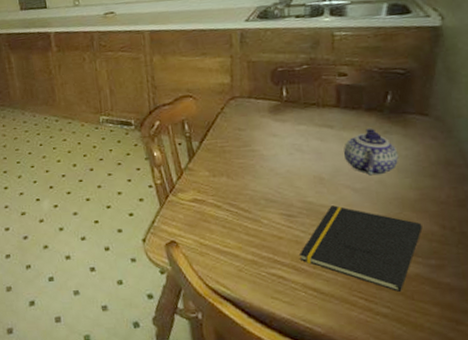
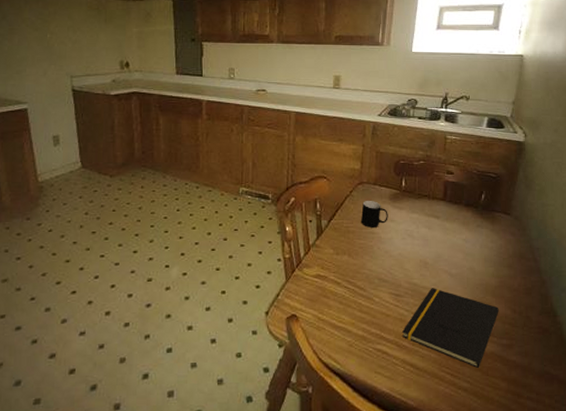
cup: none [237,116,270,145] -> present [361,201,388,227]
teapot: present [343,127,399,176] -> none [445,221,486,263]

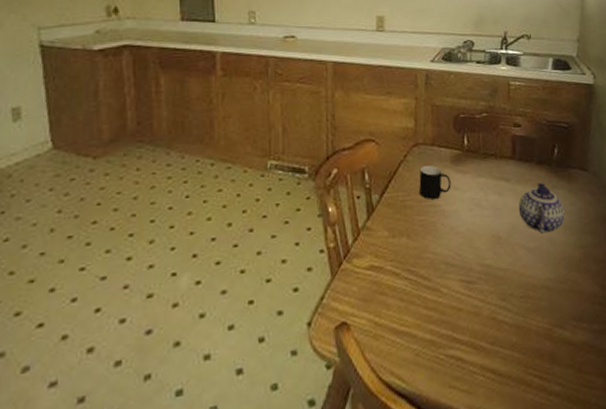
notepad: present [402,288,499,369] -> none [478,268,587,366]
teapot: none [445,221,486,263] -> present [518,181,565,234]

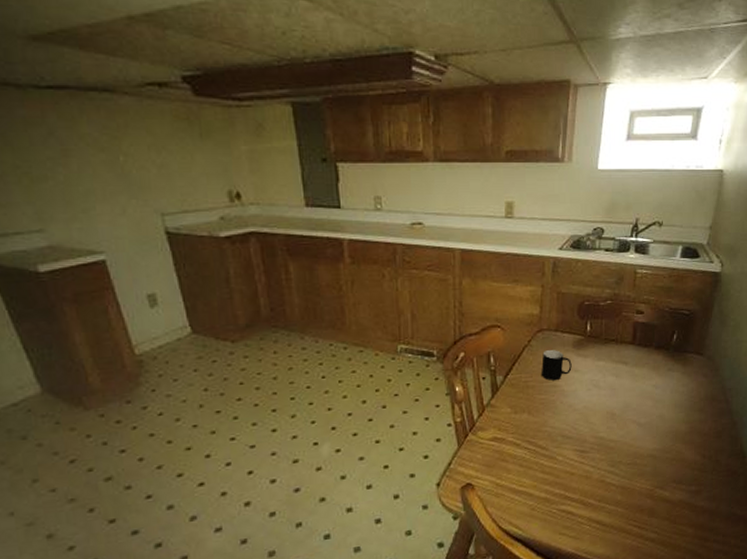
teapot: present [518,181,565,234] -> none [633,365,677,411]

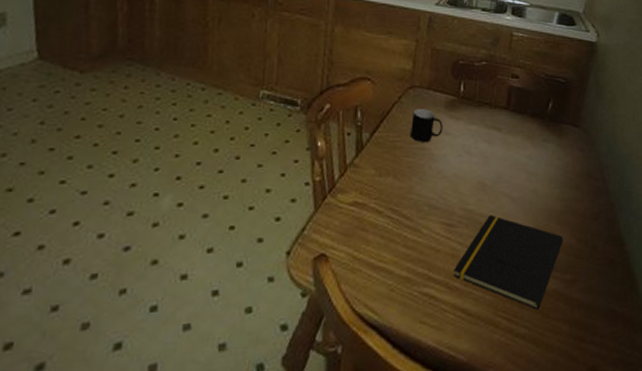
notepad: none [588,440,688,518] -> present [454,215,563,311]

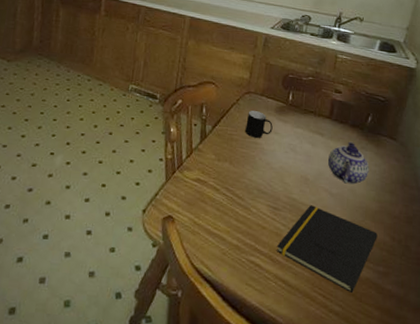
teapot: none [506,134,552,184] -> present [327,141,369,185]

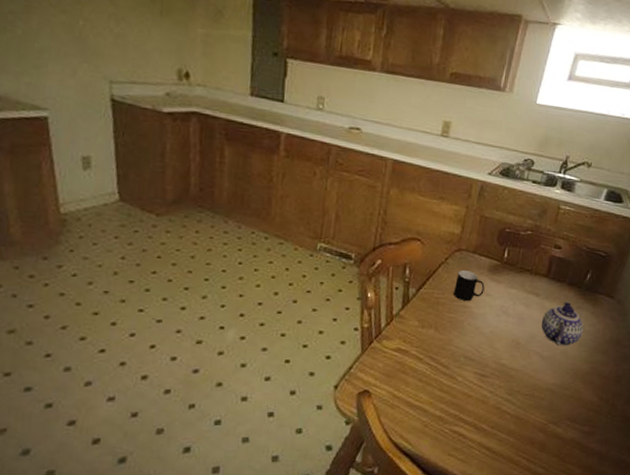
notepad: present [277,205,378,294] -> none [482,370,586,455]

